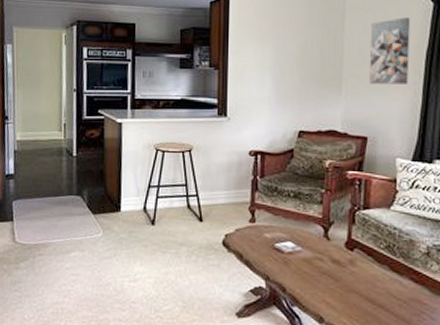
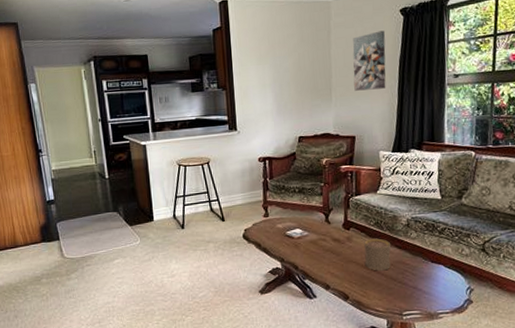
cup: none [370,265,406,309] -> present [364,238,392,271]

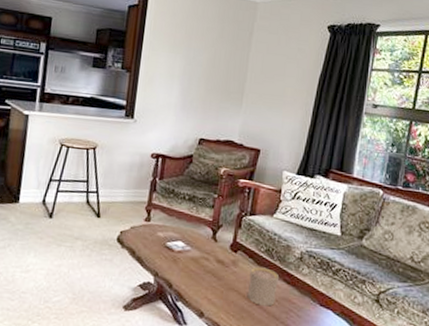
wall art: present [352,30,386,91] -> none [267,43,310,105]

